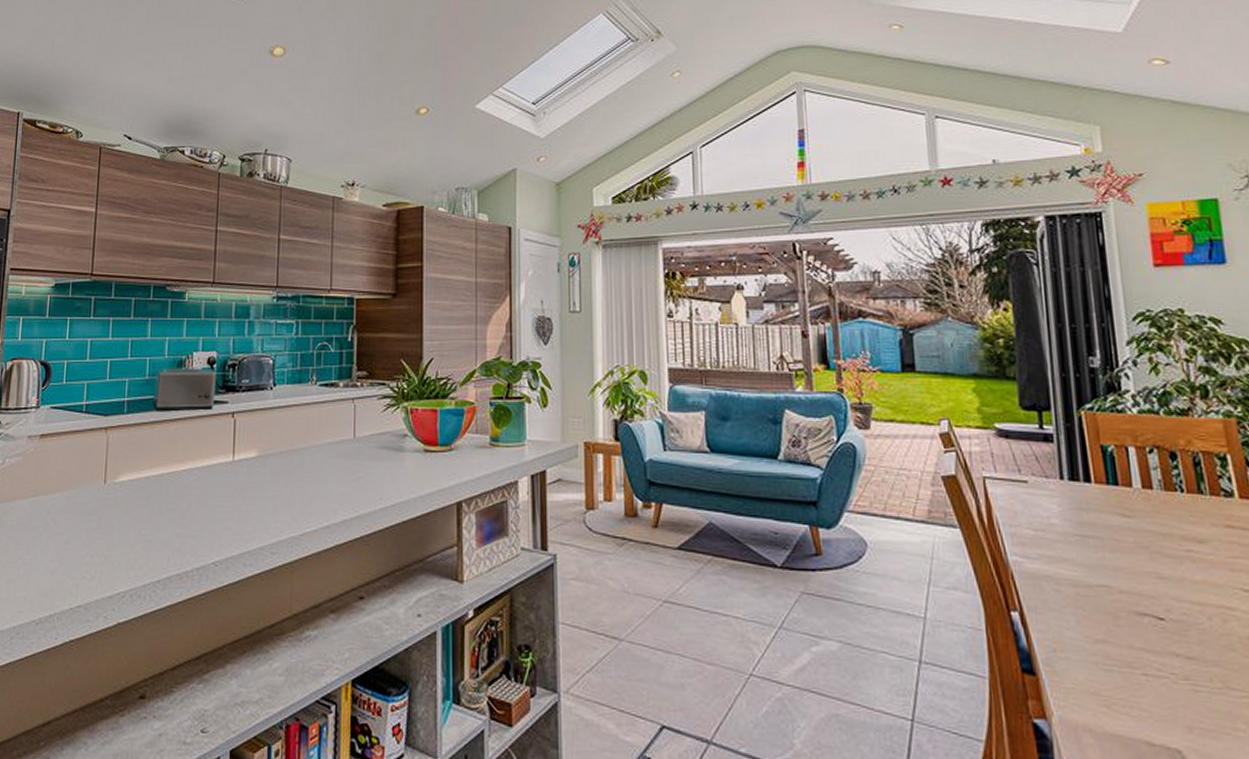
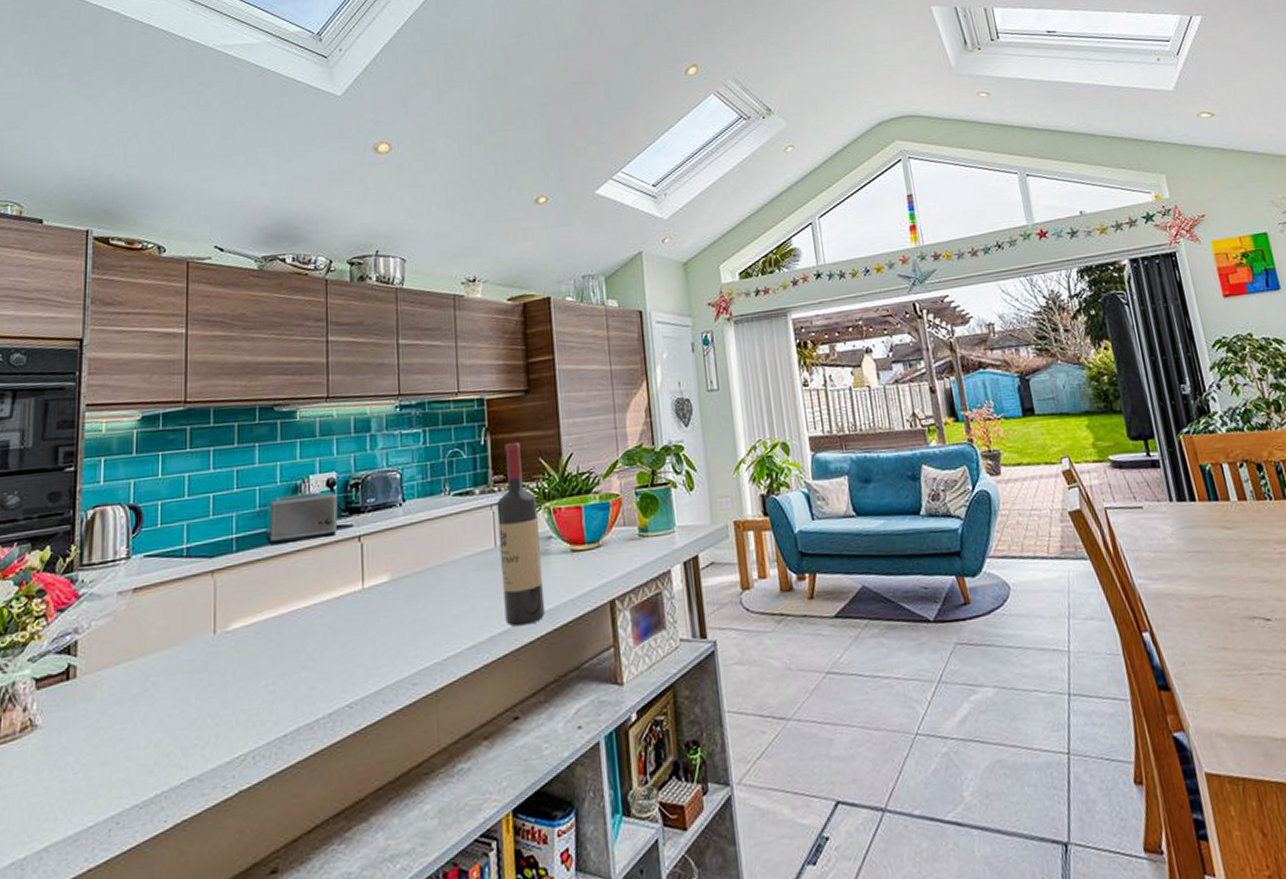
wine bottle: none [357,342,396,514] -> present [497,441,546,627]

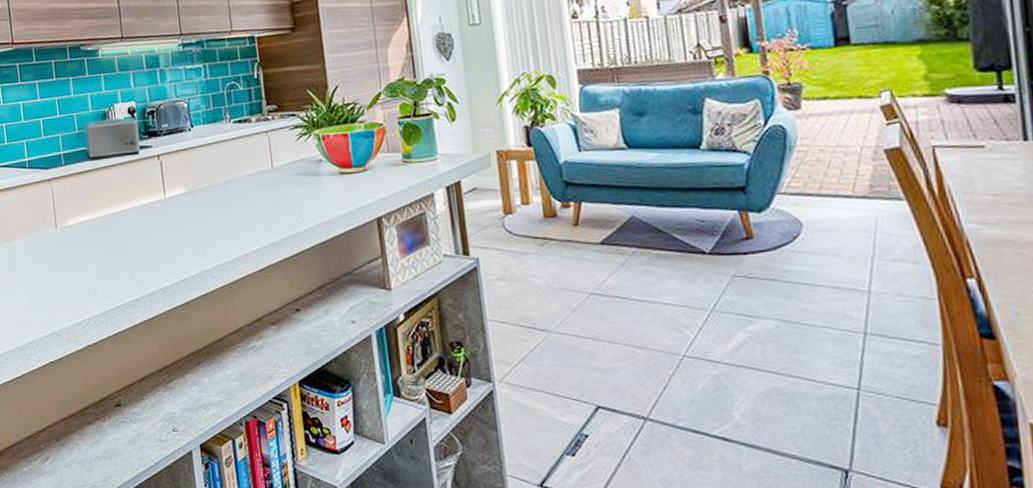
wine bottle: present [497,441,546,627] -> none [271,75,319,236]

